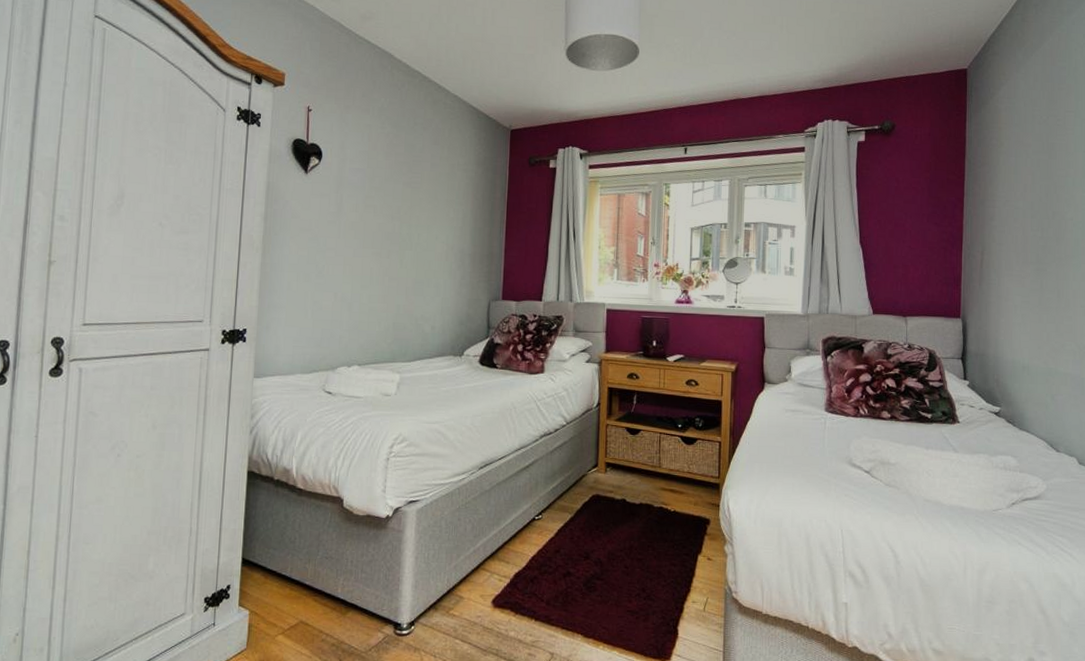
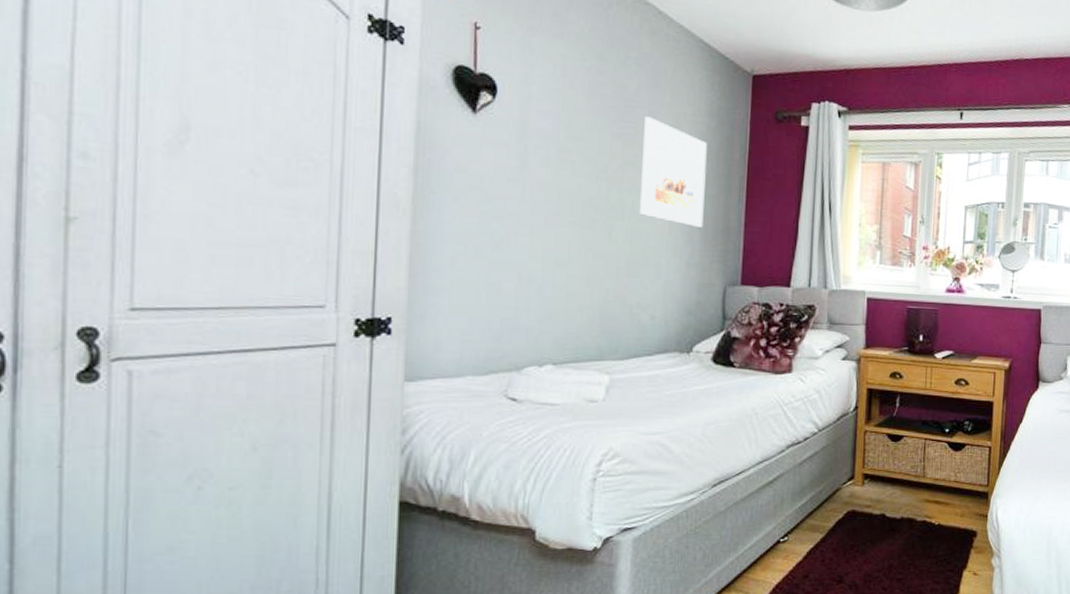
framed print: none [423,168,475,254] -> present [639,116,707,227]

